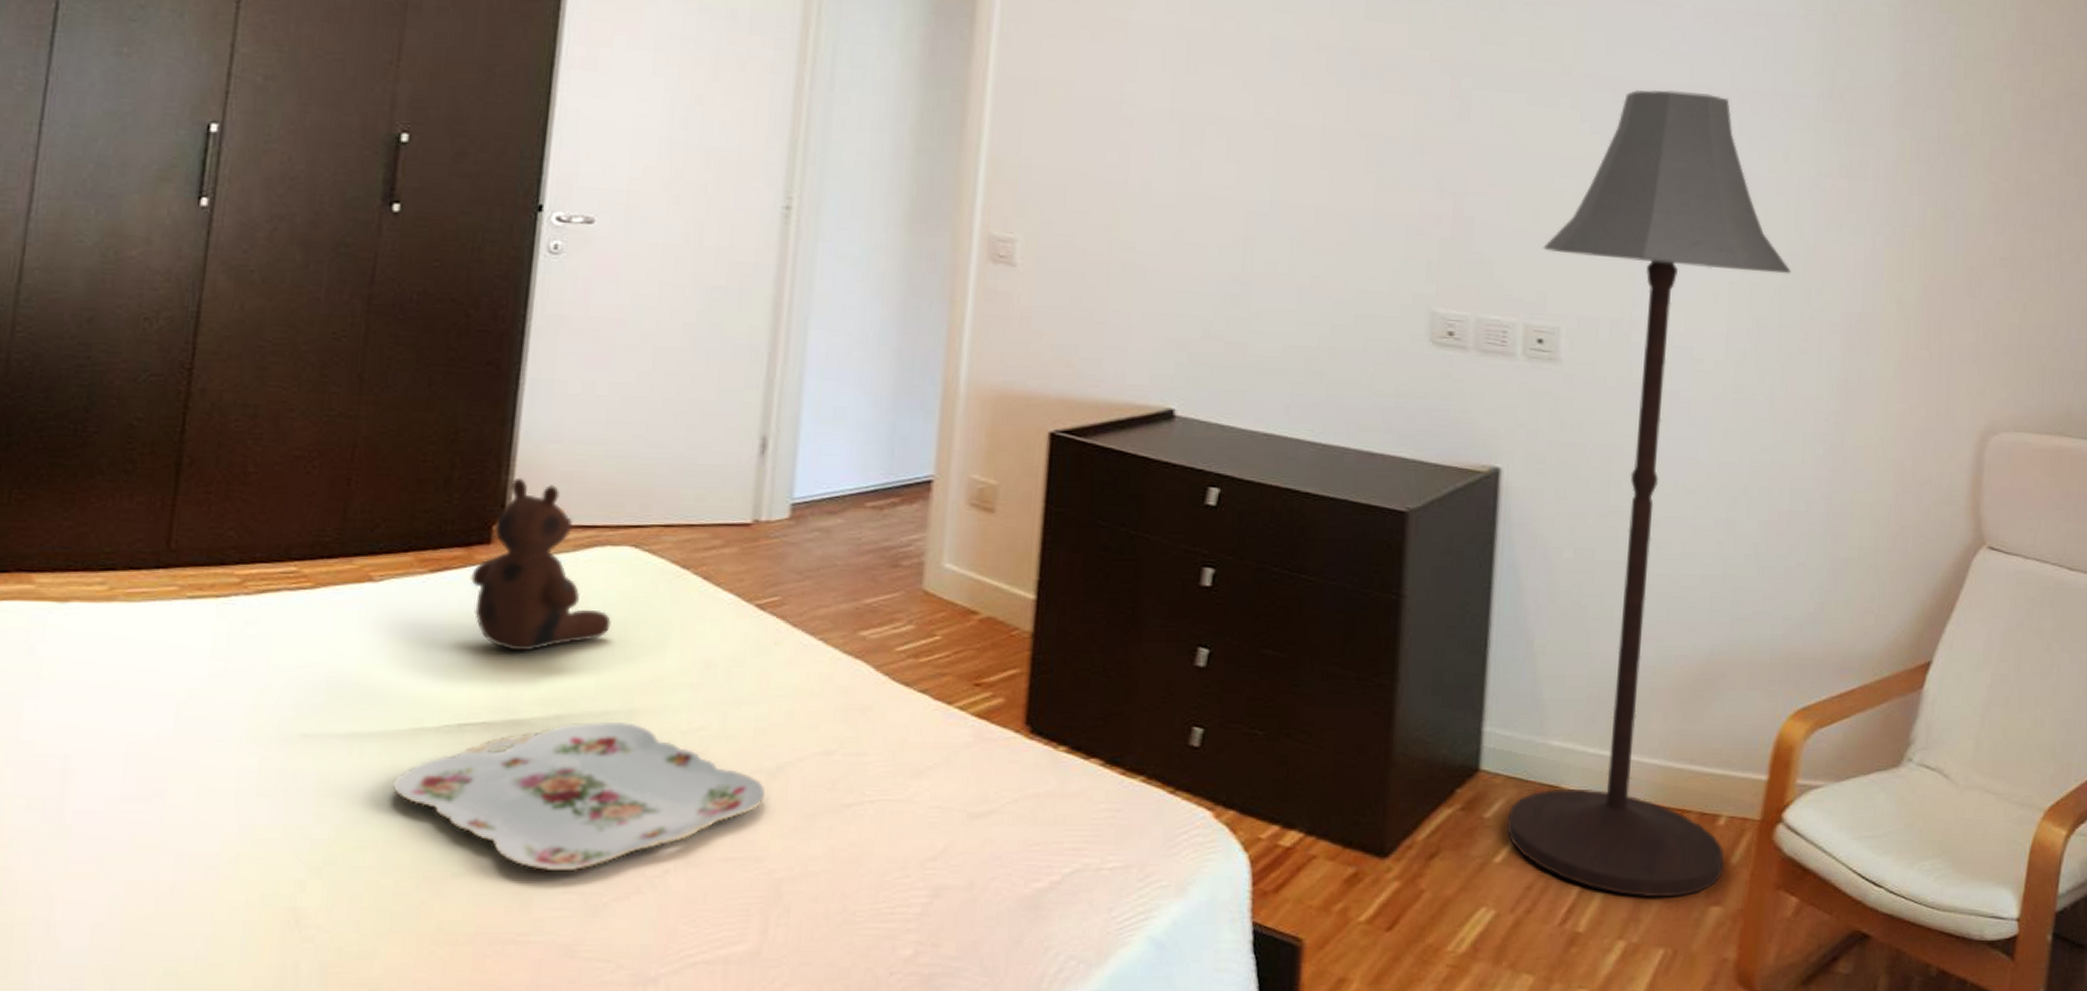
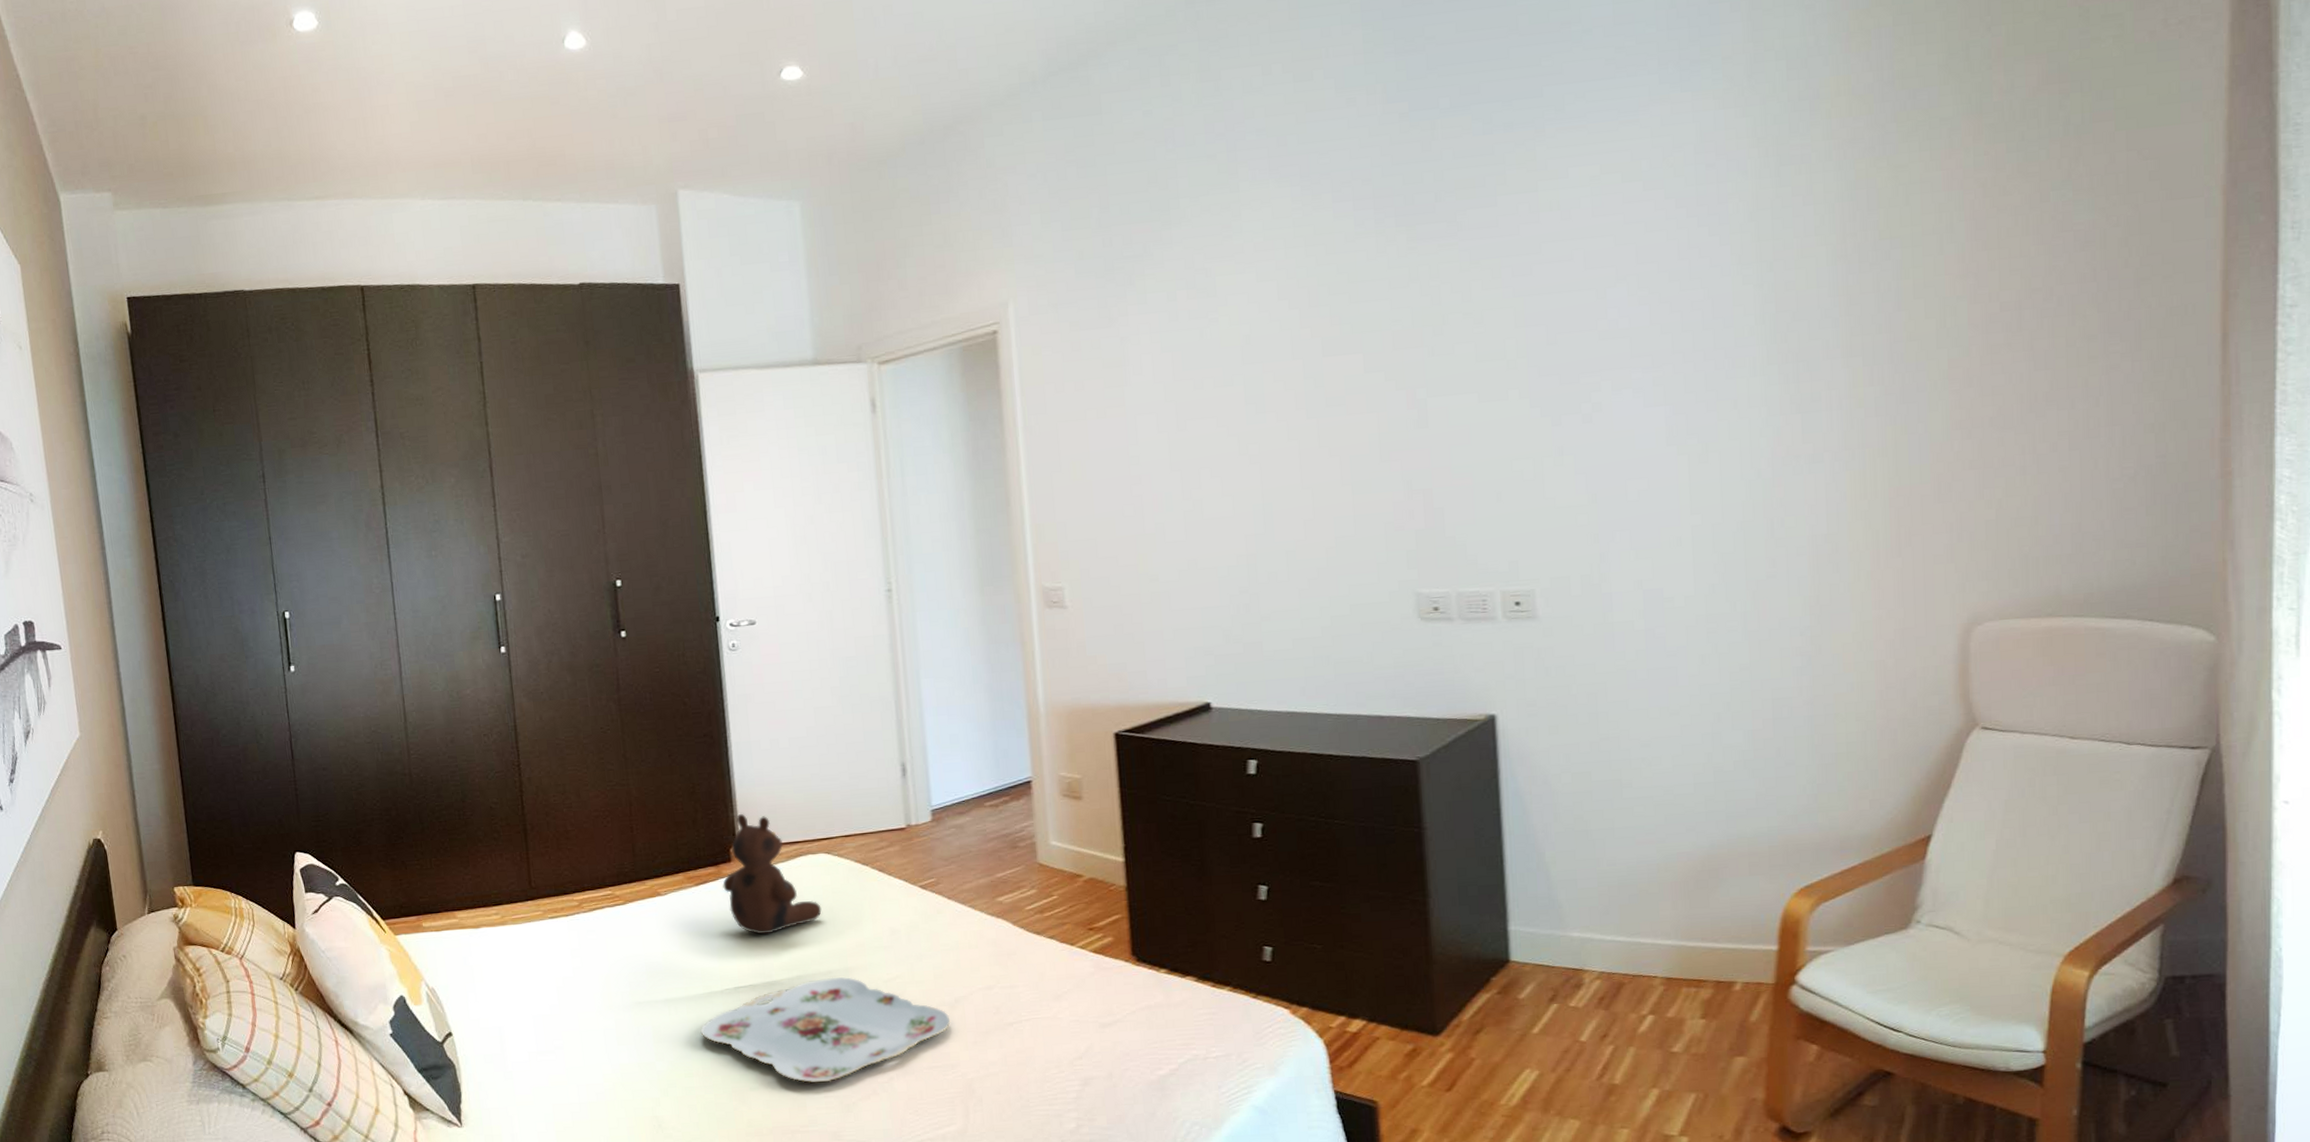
floor lamp: present [1507,89,1791,898] -> none [1510,360,1751,1054]

